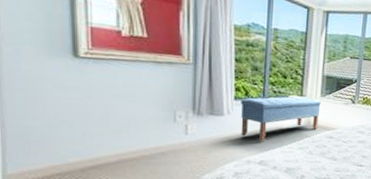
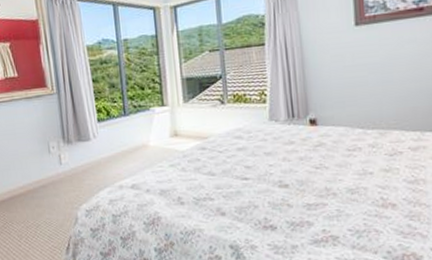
bench: present [240,96,321,142] -> none [103,106,187,164]

